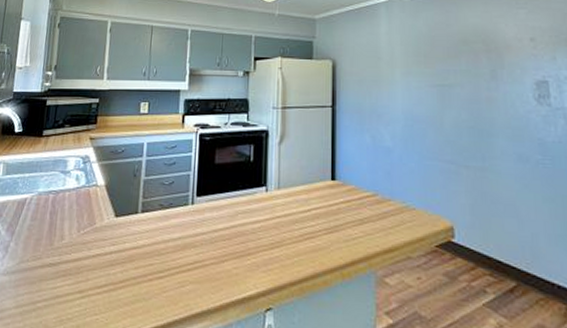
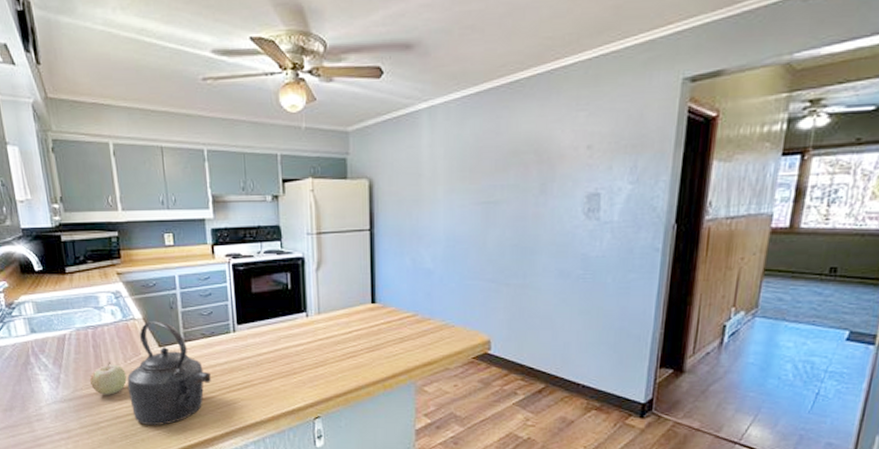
fruit: none [38,230,77,269] -> present [89,361,127,395]
kettle: none [74,187,162,309] -> present [127,320,211,425]

